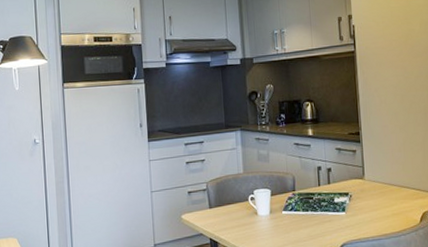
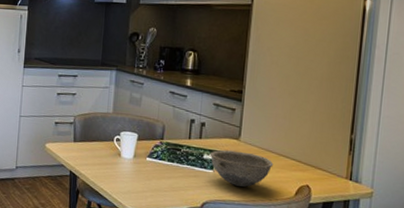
bowl: none [340,189,397,223] -> present [211,150,274,187]

